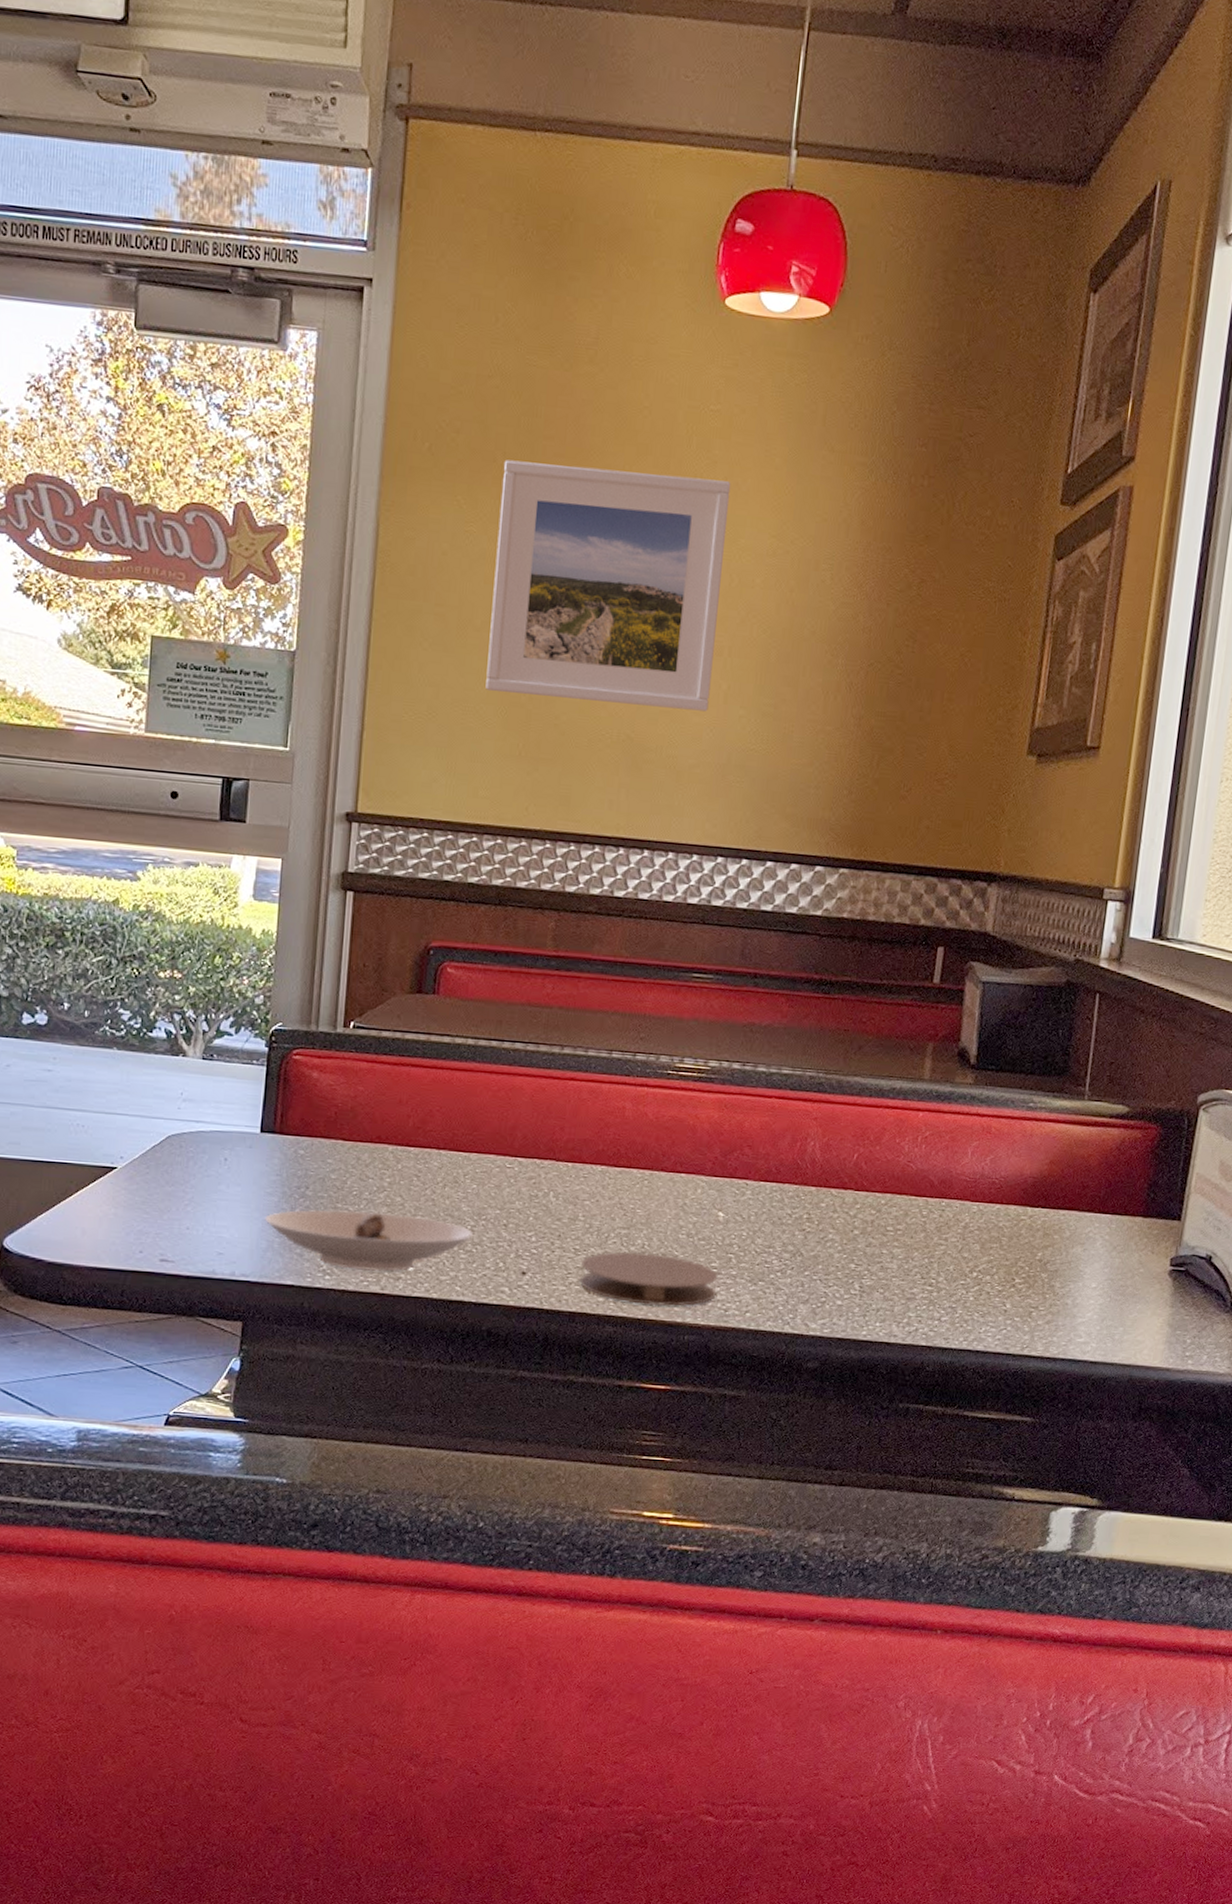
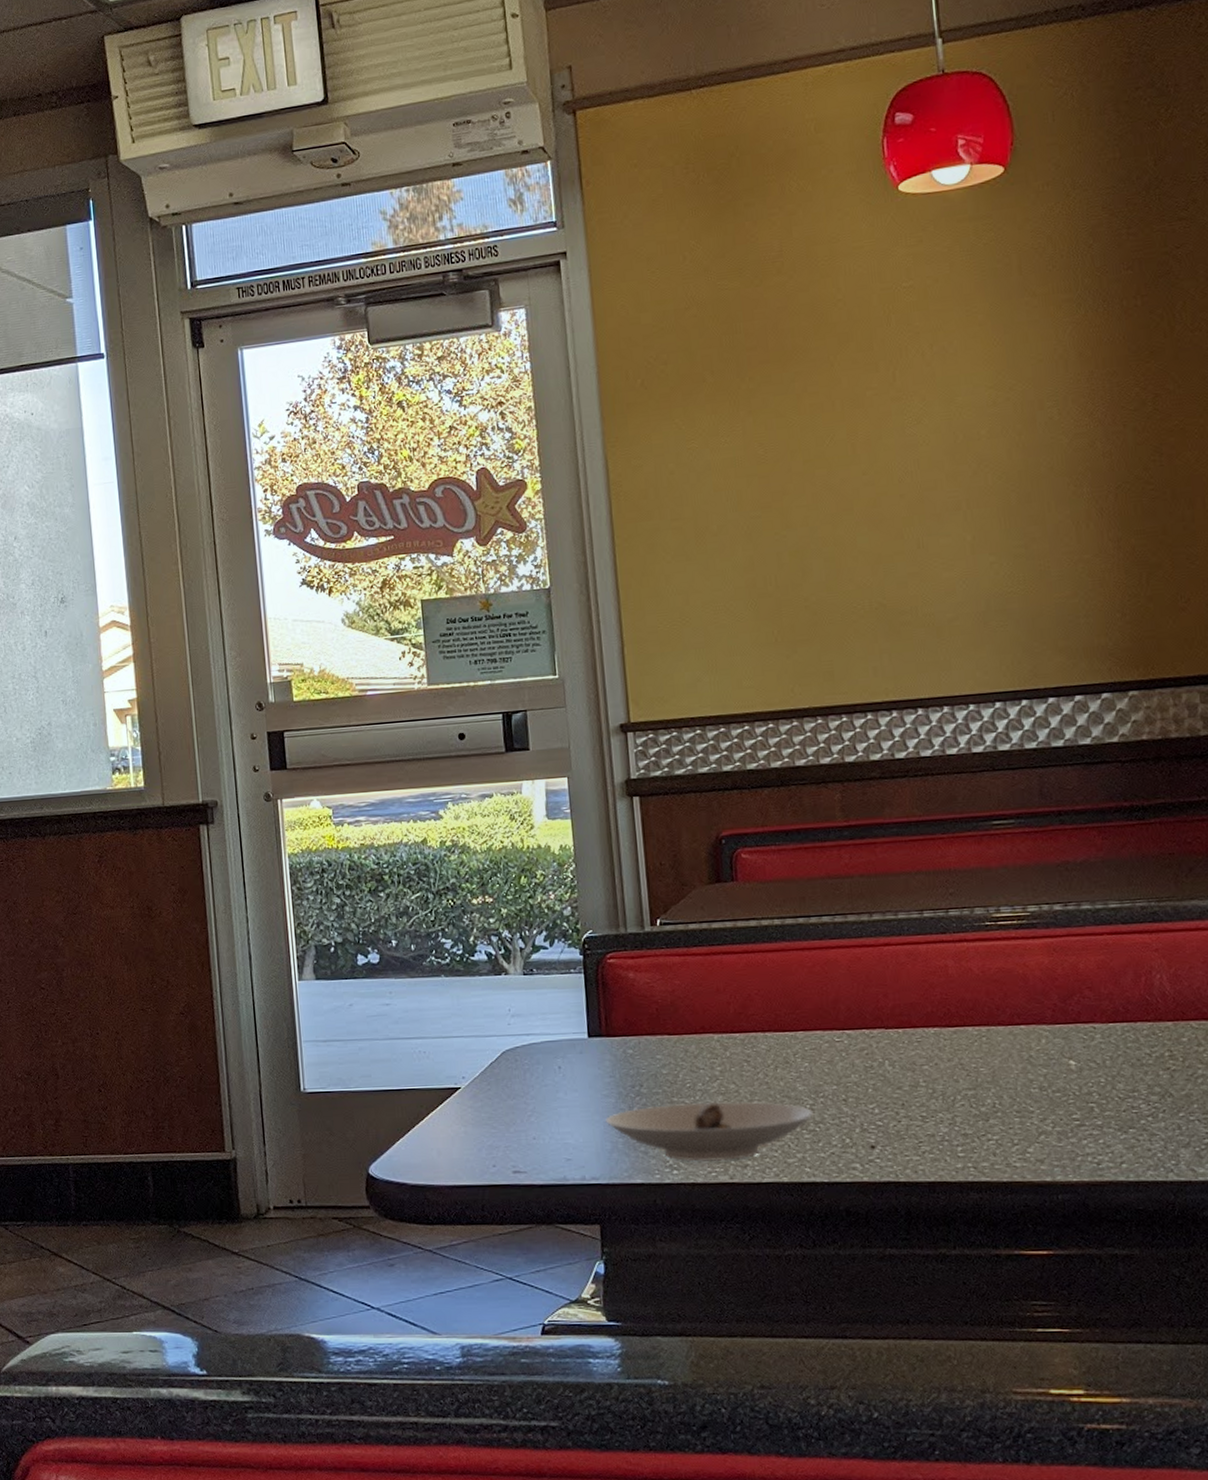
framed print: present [485,460,731,712] -> none [713,347,957,587]
coaster: present [579,1252,719,1307] -> none [930,1111,1084,1167]

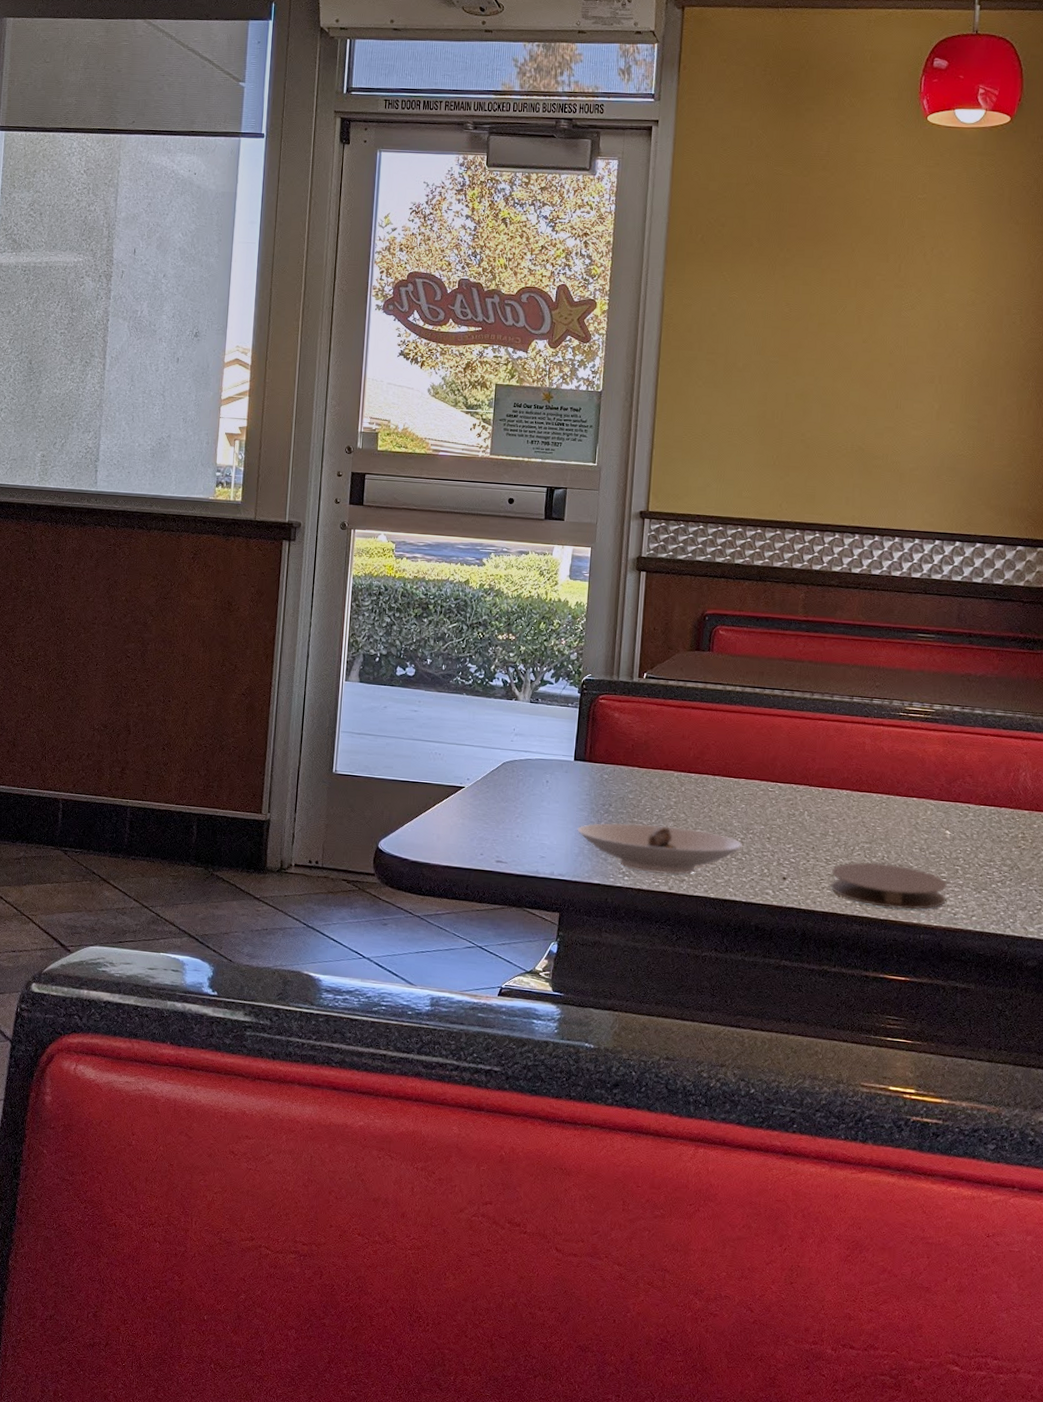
coaster: none [930,1111,1084,1167] -> present [830,862,948,910]

